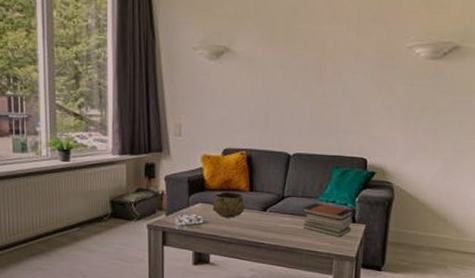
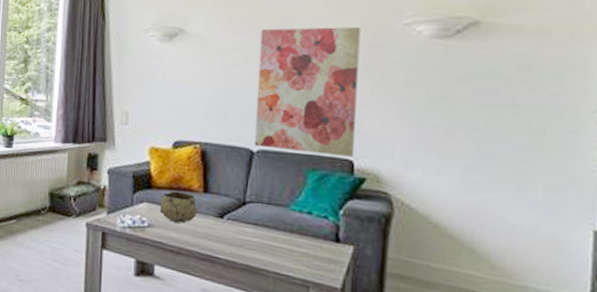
wall art: none [290,48,375,156] -> present [254,26,361,157]
book stack: present [302,203,353,237] -> none [269,212,337,260]

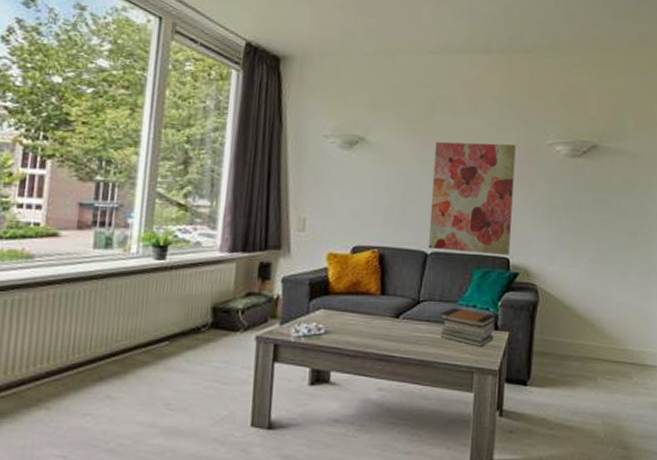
decorative bowl: present [159,191,197,223] -> none [336,295,374,327]
book stack: none [269,212,337,260] -> present [440,308,496,347]

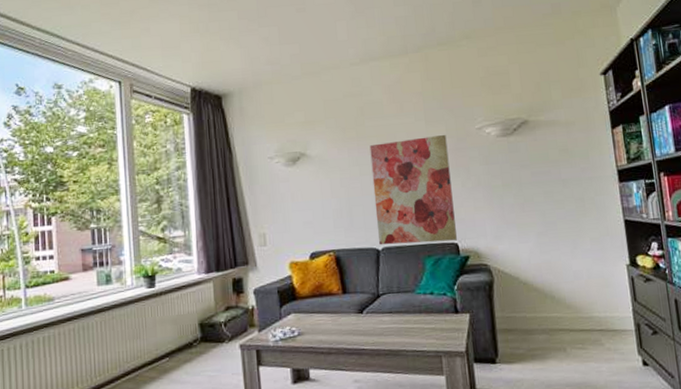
book stack: present [440,308,496,347] -> none [400,296,455,332]

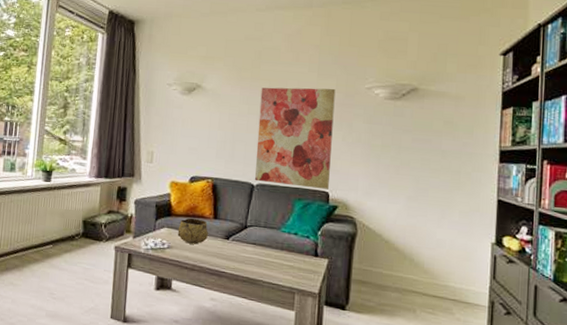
decorative bowl: none [306,297,340,326] -> present [177,218,208,245]

